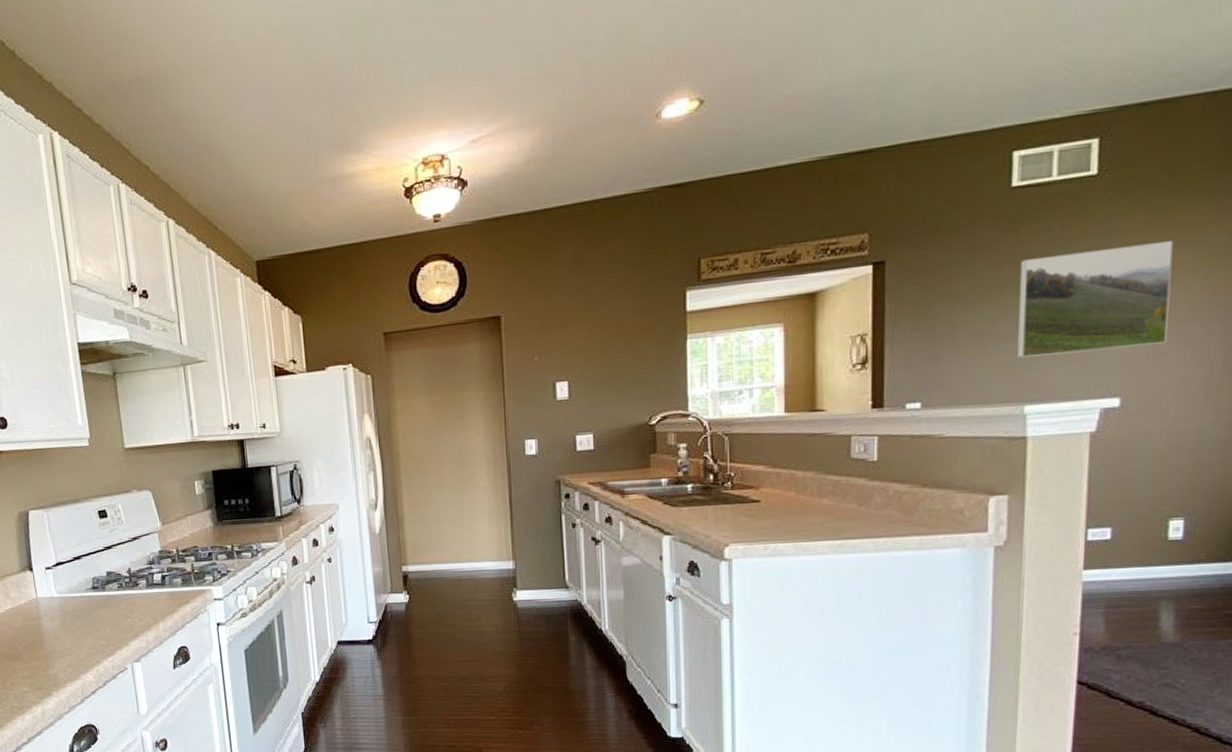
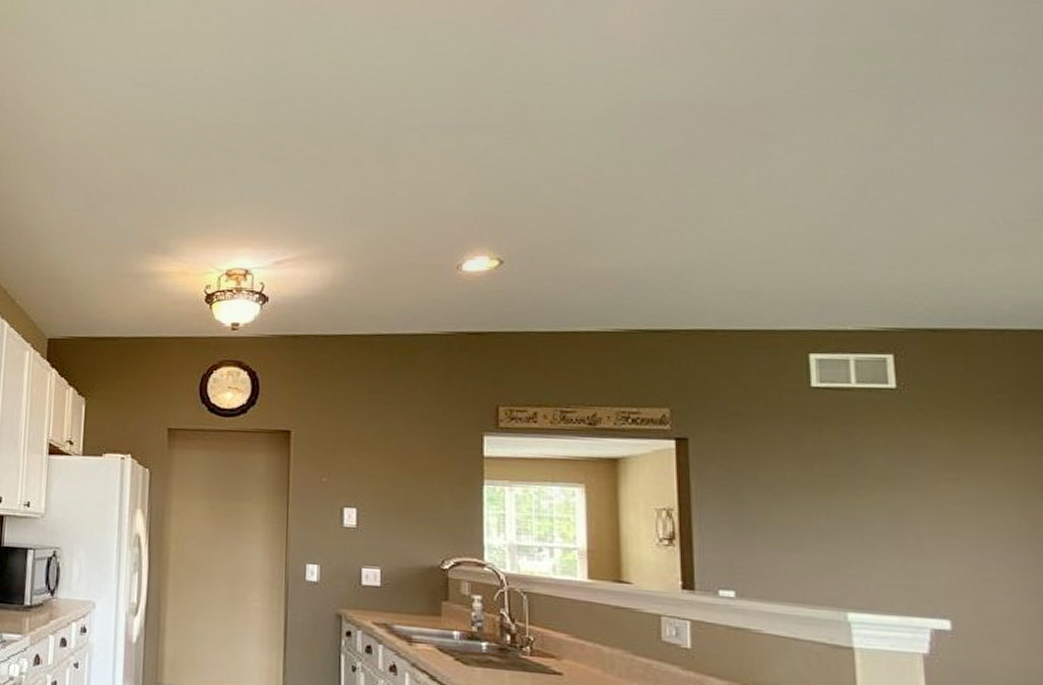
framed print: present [1017,241,1174,358] -> none [827,459,991,569]

